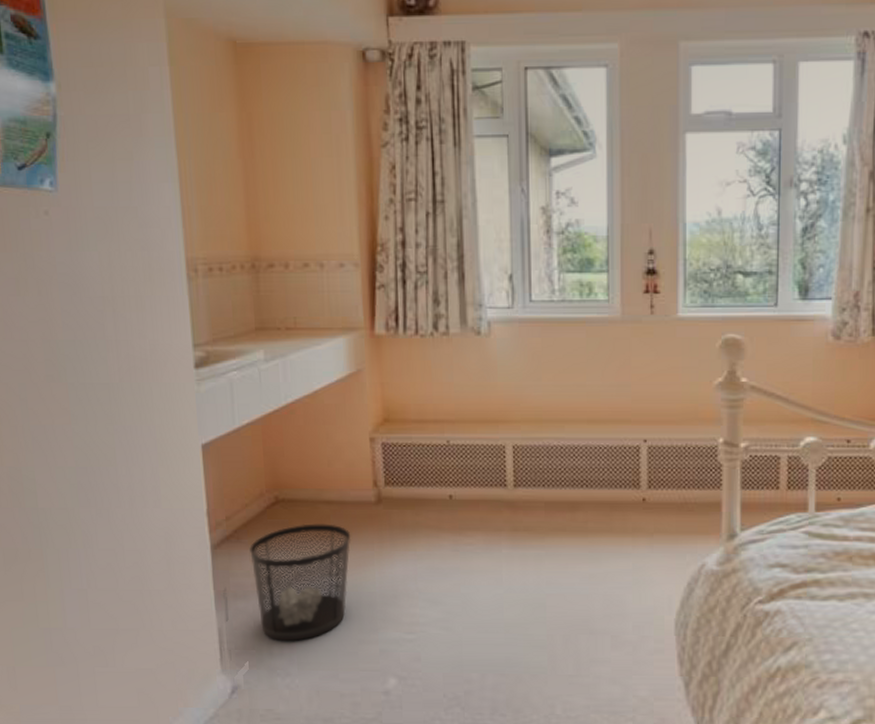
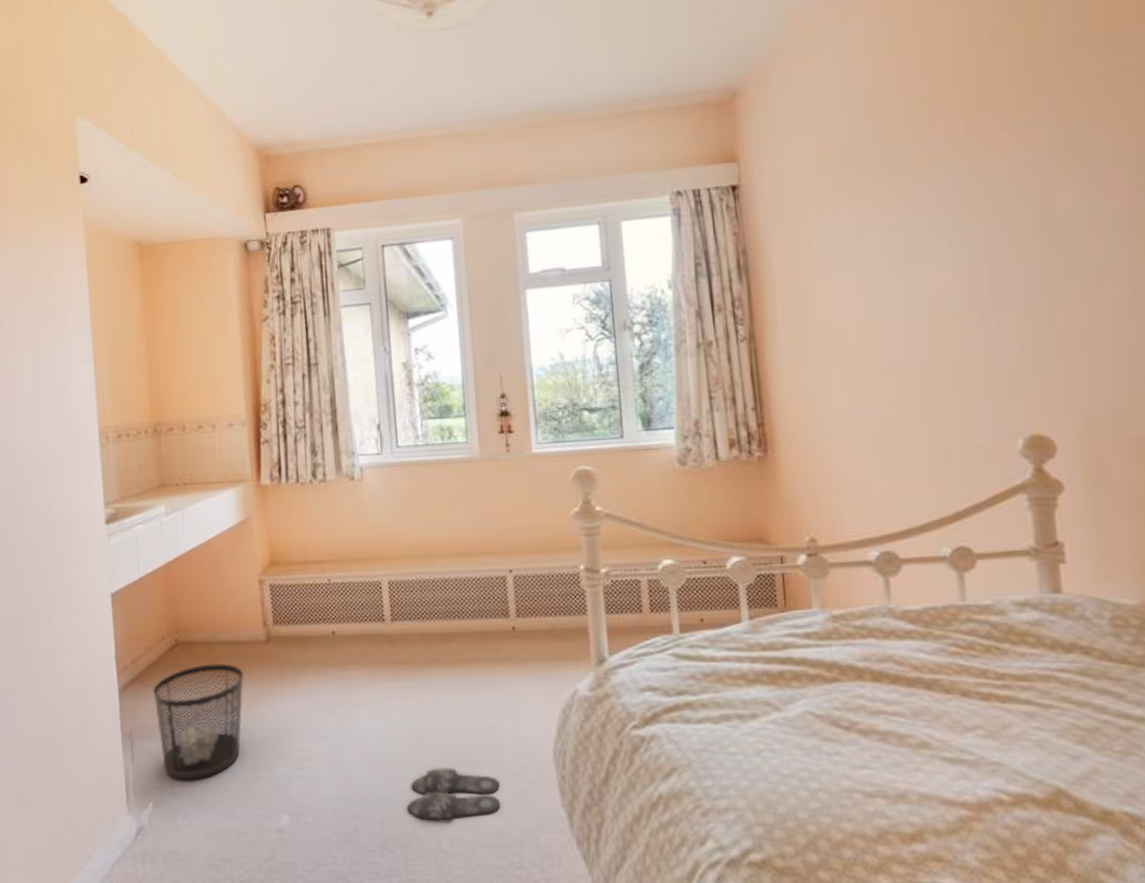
slippers: none [520,636,618,687] -> present [406,768,501,821]

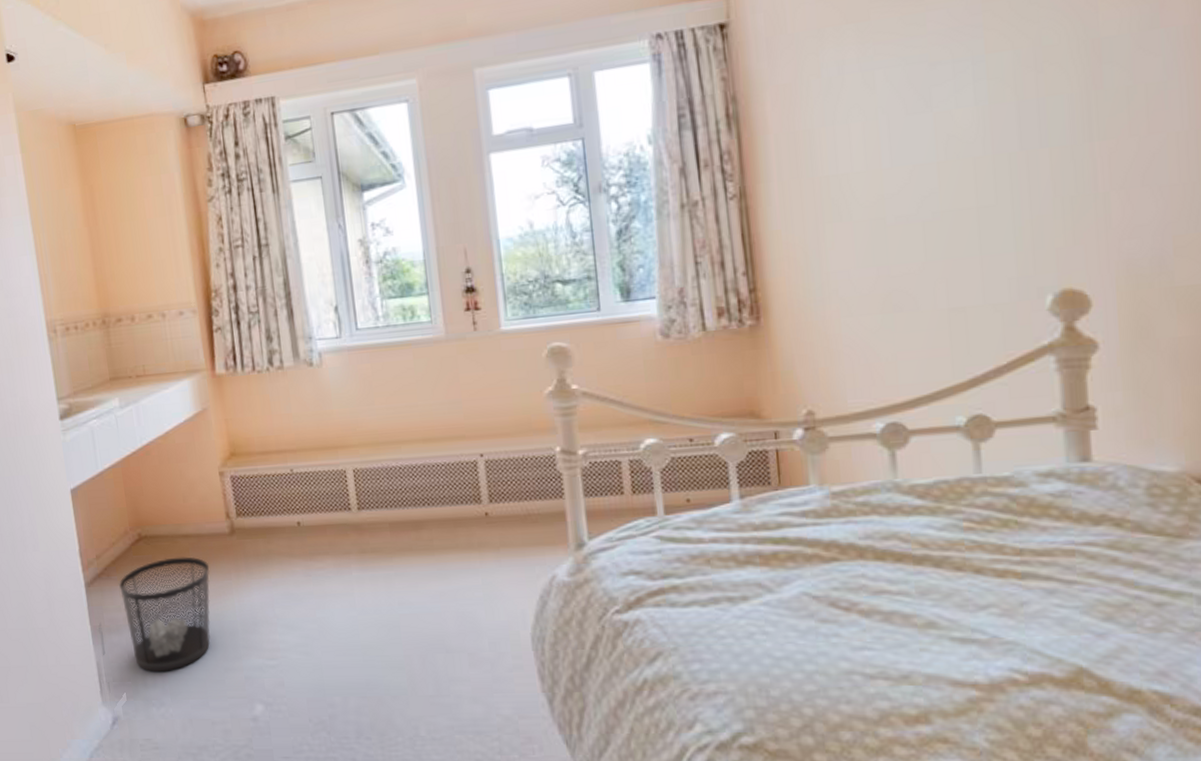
slippers: present [406,768,501,821] -> none [381,655,478,708]

